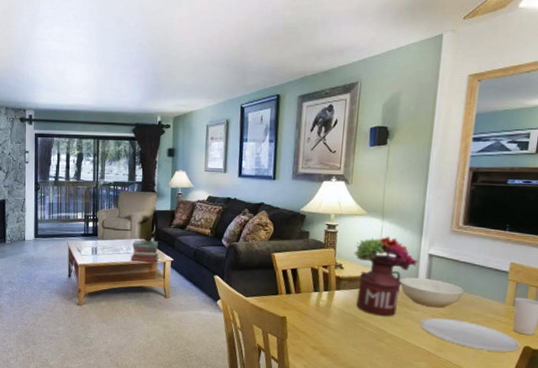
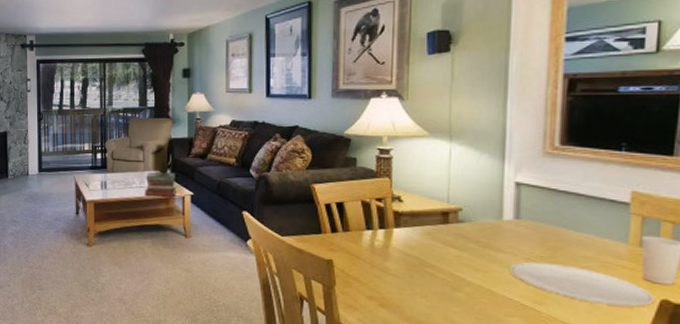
flower arrangement: present [354,236,418,316] -> none [415,161,502,259]
bowl: present [399,277,465,308] -> none [478,211,568,250]

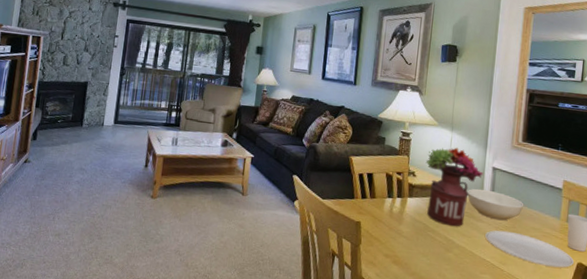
books: present [145,172,176,198] -> none [211,134,240,158]
flower arrangement: none [415,161,502,259] -> present [425,147,483,226]
bowl: none [478,211,568,250] -> present [467,188,524,221]

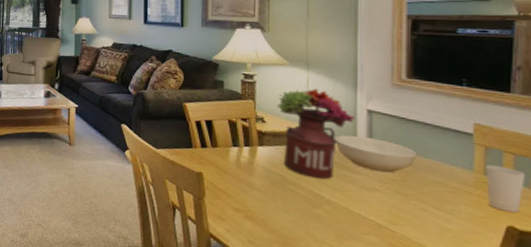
plate: present [485,230,575,268] -> none [365,184,502,232]

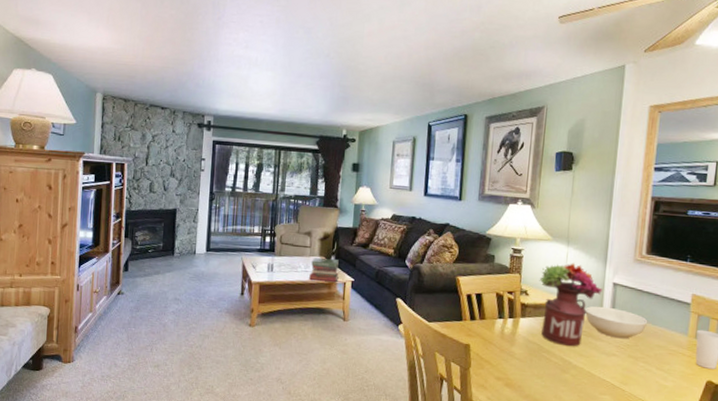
books: none [35,85,63,109] -> present [309,258,339,283]

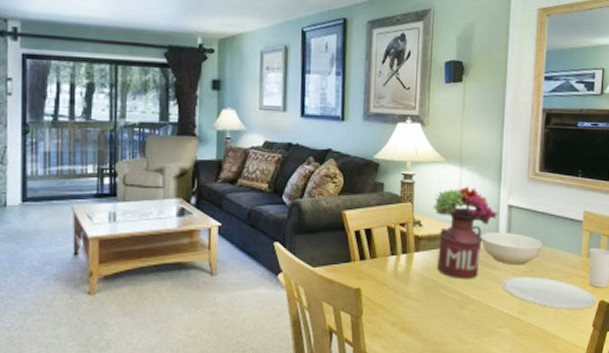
books: present [309,258,339,283] -> none [164,201,202,230]
plate: none [605,349,704,387] -> present [502,276,597,310]

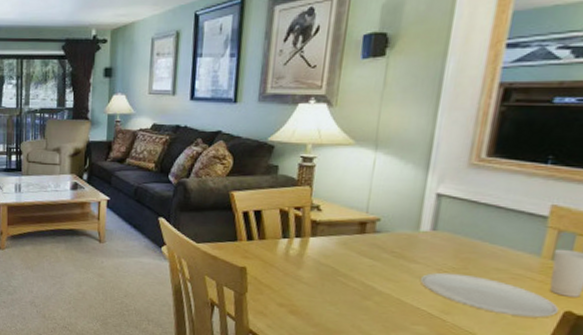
flower arrangement: present [432,186,498,278] -> none [335,171,422,269]
bowl: present [480,232,543,265] -> none [395,222,484,261]

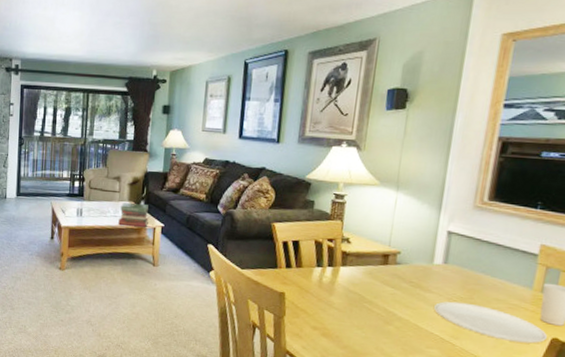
books: none [60,176,93,202] -> present [118,203,149,228]

